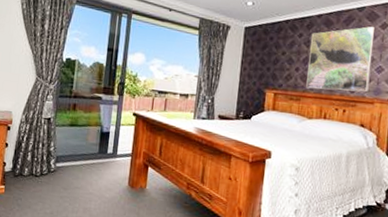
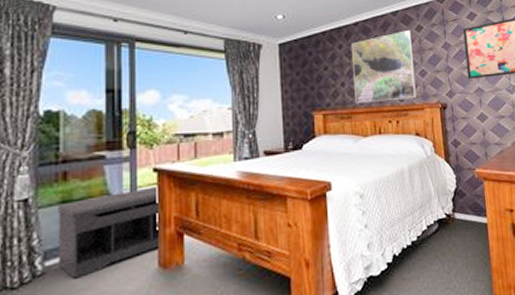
bench: none [64,126,136,180] -> present [57,185,160,279]

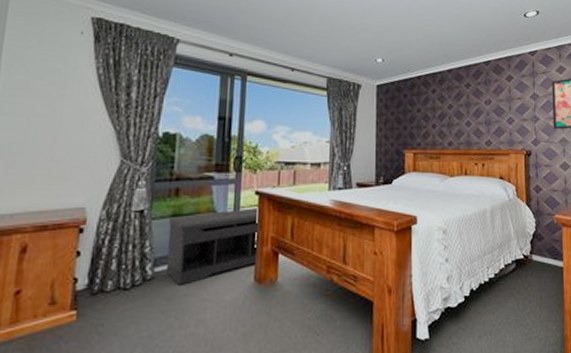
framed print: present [351,29,417,104] -> none [444,78,503,145]

